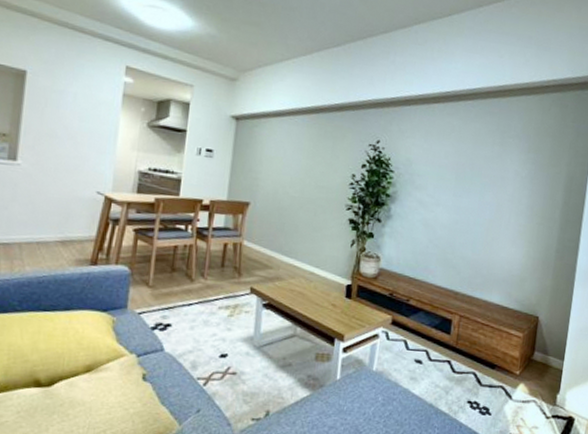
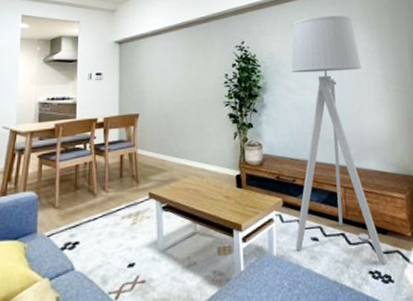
floor lamp: none [396,125,508,397] -> present [291,15,386,265]

